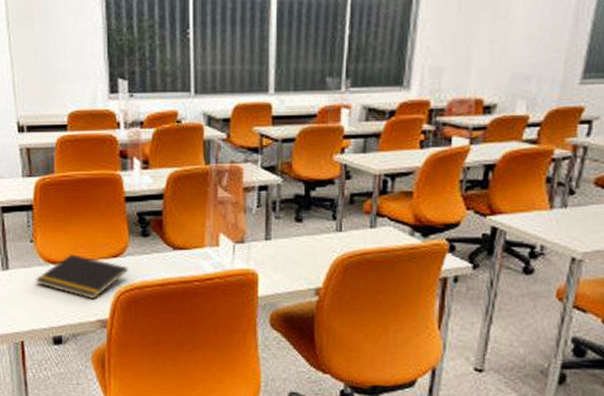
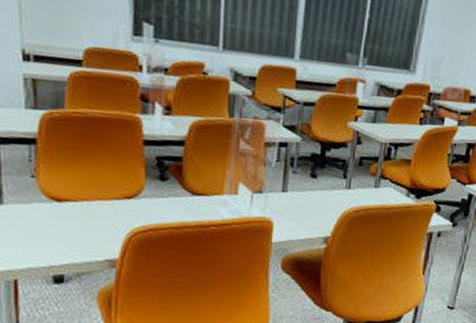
notepad: present [35,254,129,300] -> none [35,193,144,239]

